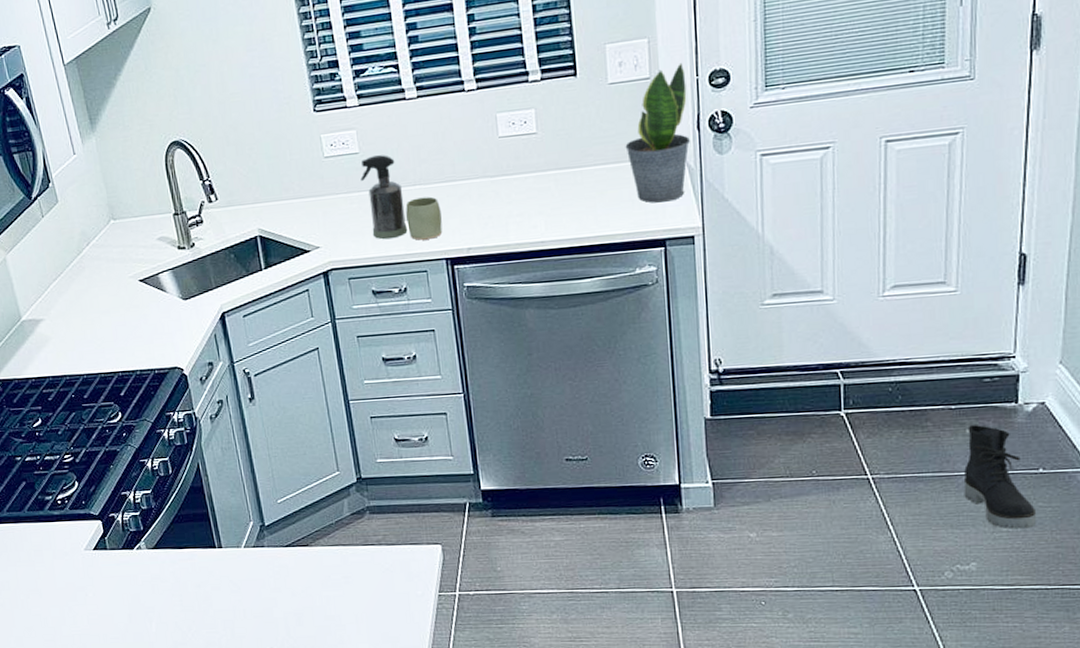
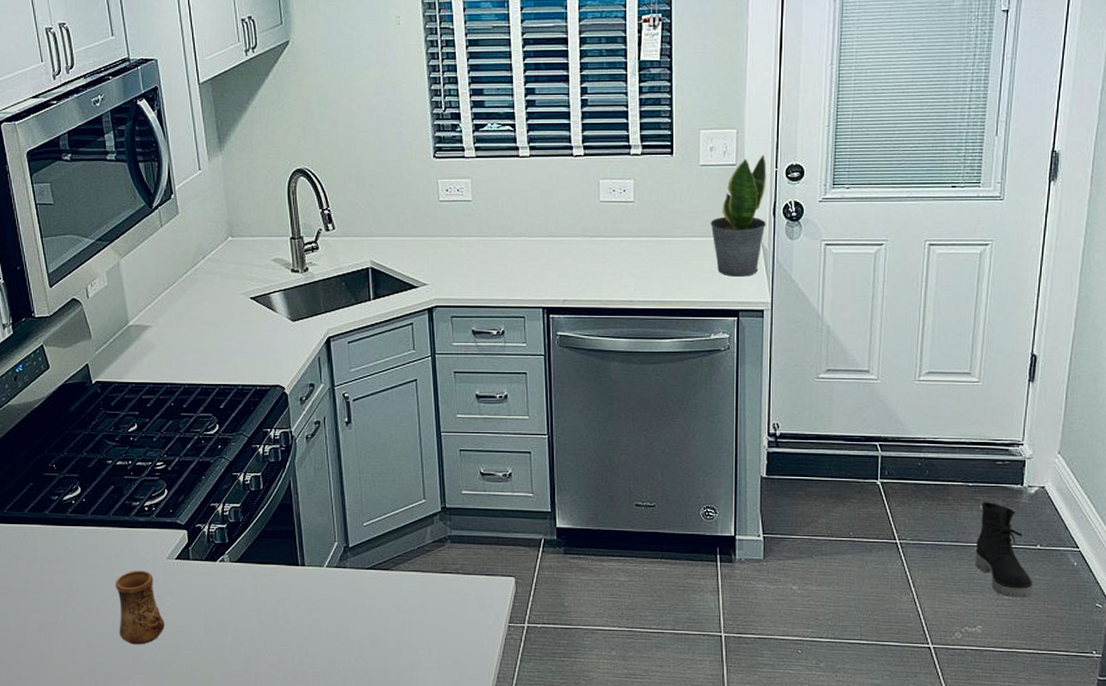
cup: none [37,563,90,637] -> present [116,570,164,645]
spray bottle: present [360,155,408,239] -> none [471,205,510,284]
mug: present [405,196,443,240] -> none [510,248,542,288]

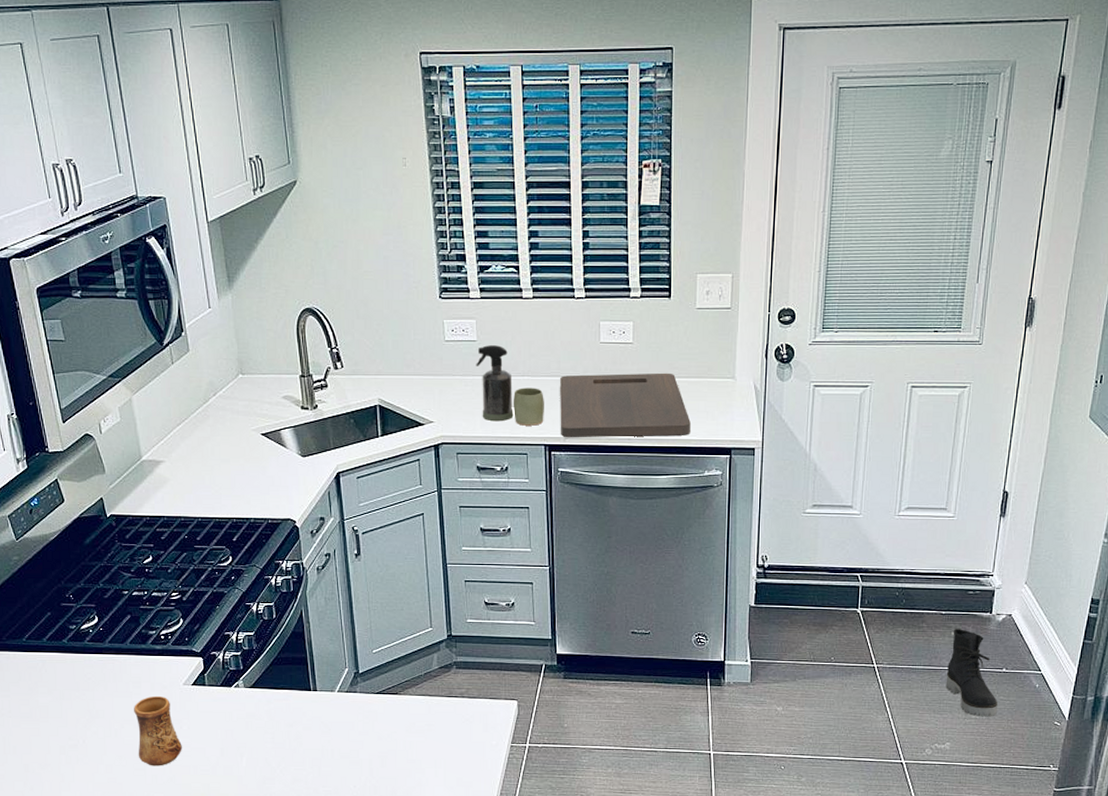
spray bottle: none [471,205,510,284] -> present [476,345,514,422]
mug: none [510,248,542,288] -> present [514,388,544,426]
cutting board: none [558,232,695,301] -> present [560,372,691,438]
potted plant: present [710,154,767,277] -> none [705,298,760,416]

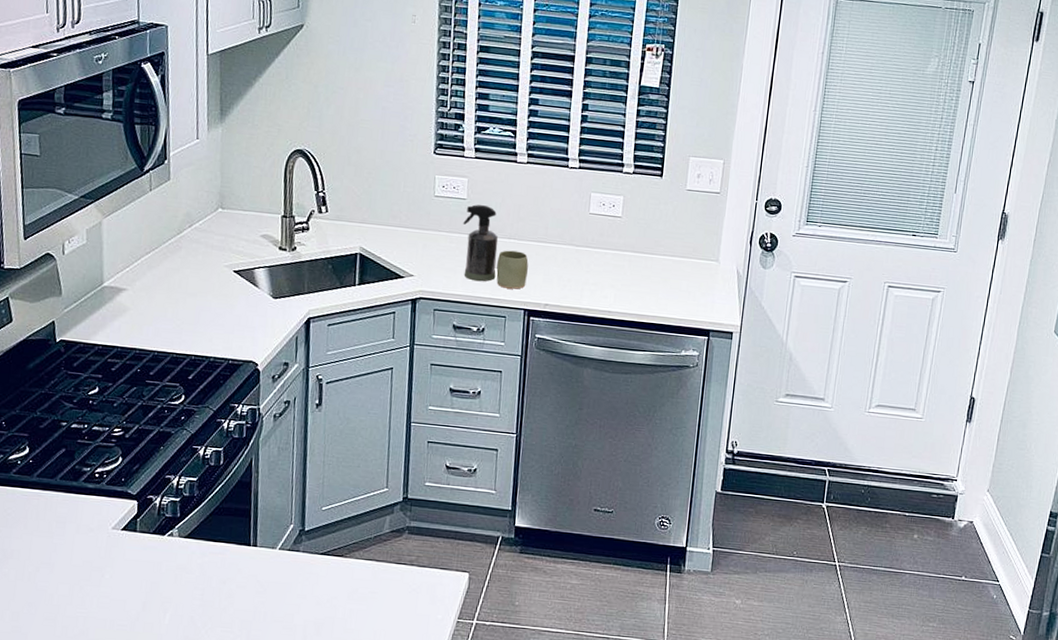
cup: present [134,695,182,766] -> none [50,538,101,617]
cutting board: present [560,372,691,438] -> none [542,242,672,313]
boot: present [945,629,997,717] -> none [905,532,955,626]

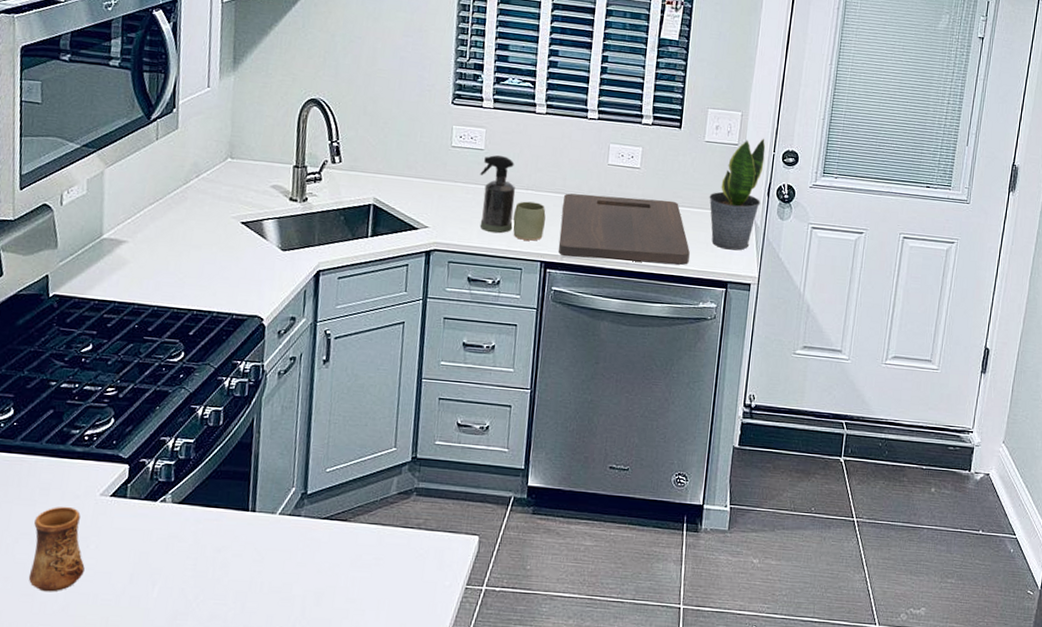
cup: none [50,538,101,617] -> present [28,506,85,592]
cutting board: none [542,242,672,313] -> present [559,193,690,265]
potted plant: none [691,186,748,299] -> present [709,138,766,250]

